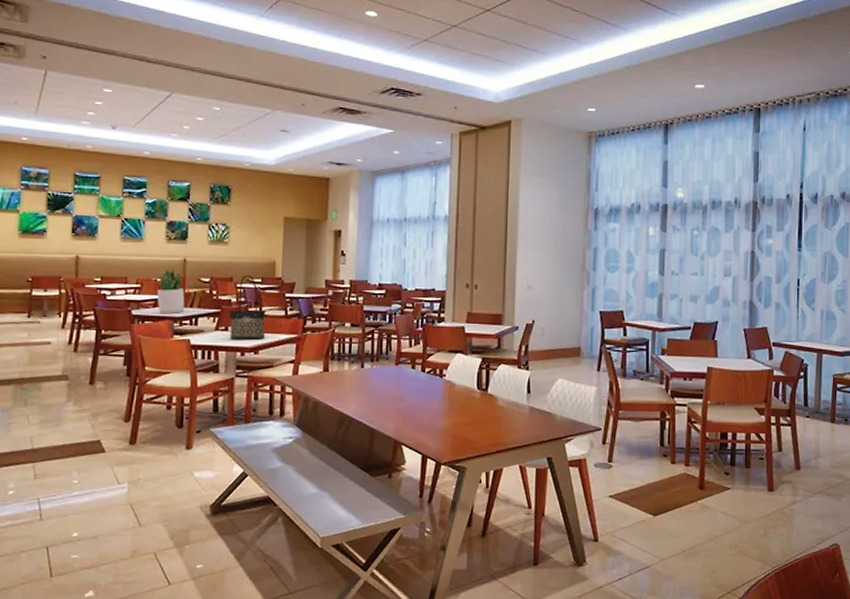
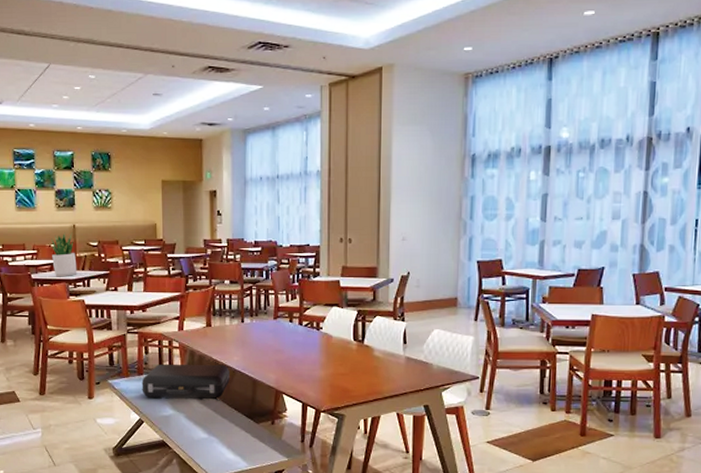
tote bag: present [229,274,266,341] -> none [118,237,152,299]
briefcase: none [248,412,346,450] -> present [141,364,230,399]

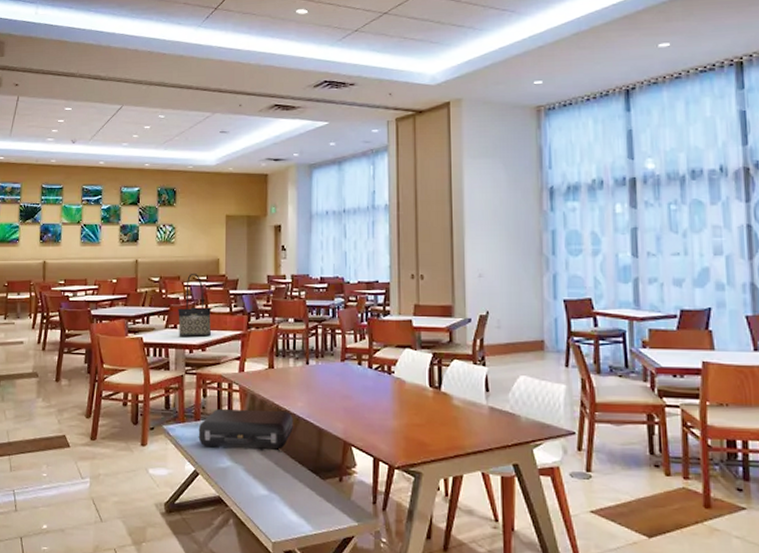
planter: present [50,232,77,277] -> none [112,267,137,314]
tote bag: none [118,237,152,299] -> present [178,273,212,338]

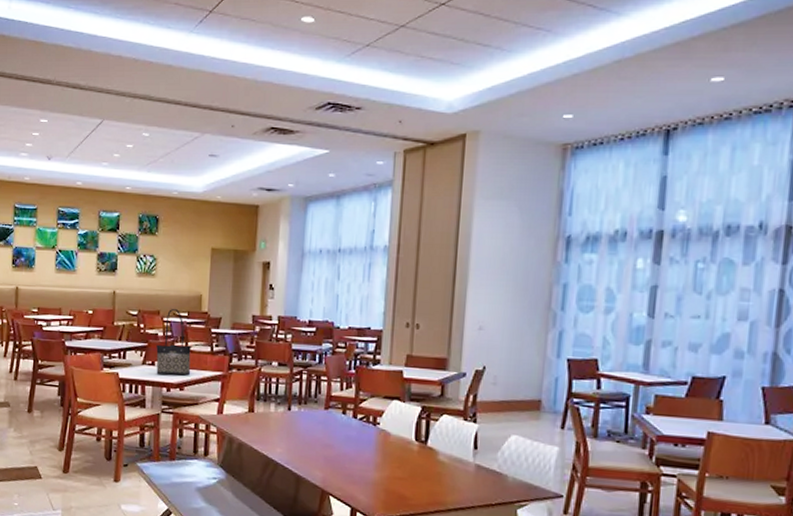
briefcase: present [198,409,293,450] -> none [172,450,271,494]

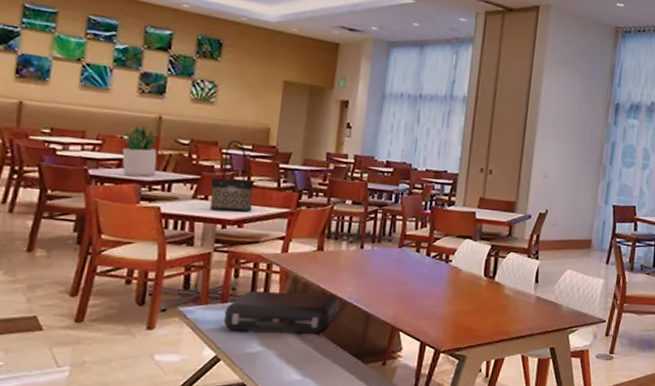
planter: none [88,298,114,347] -> present [122,123,157,177]
briefcase: none [172,450,271,494] -> present [223,291,339,334]

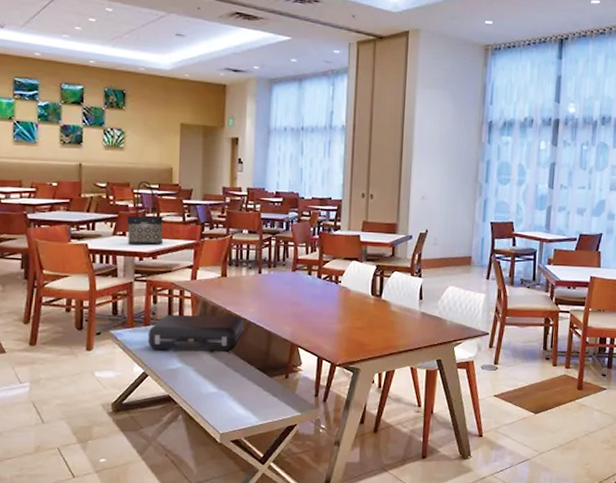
planter: present [122,123,157,177] -> none [52,171,81,219]

